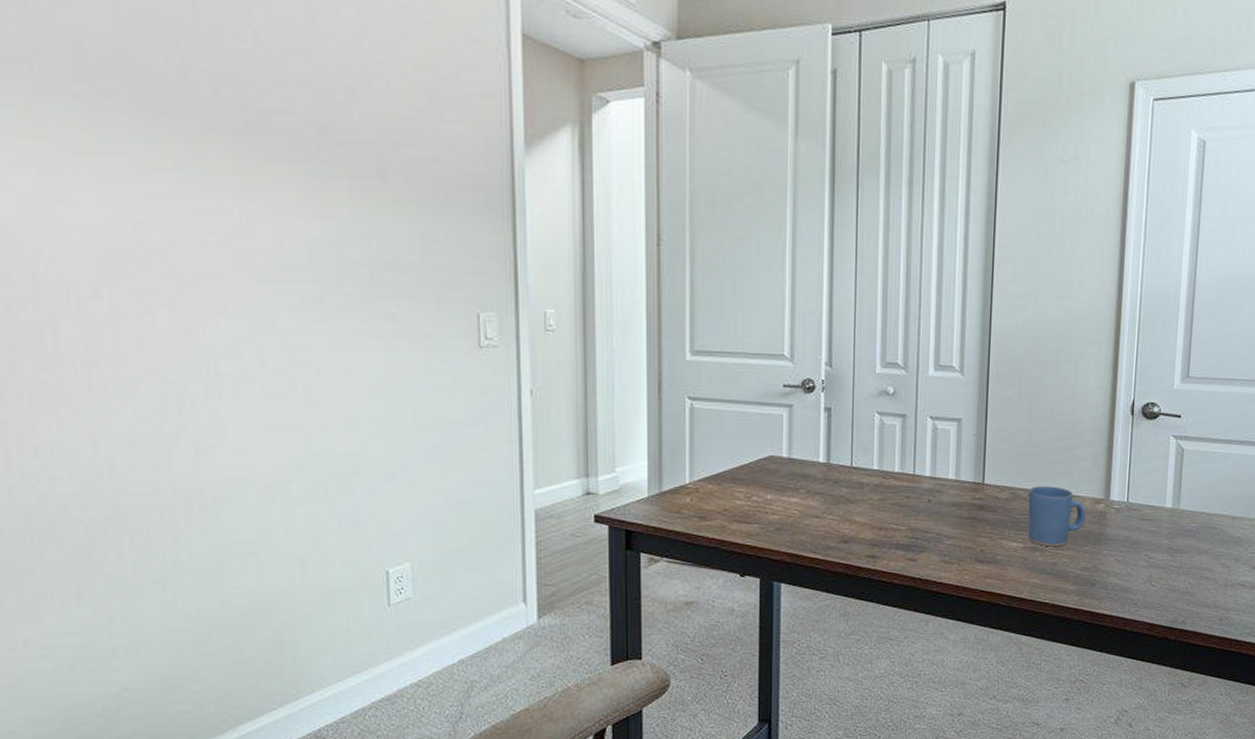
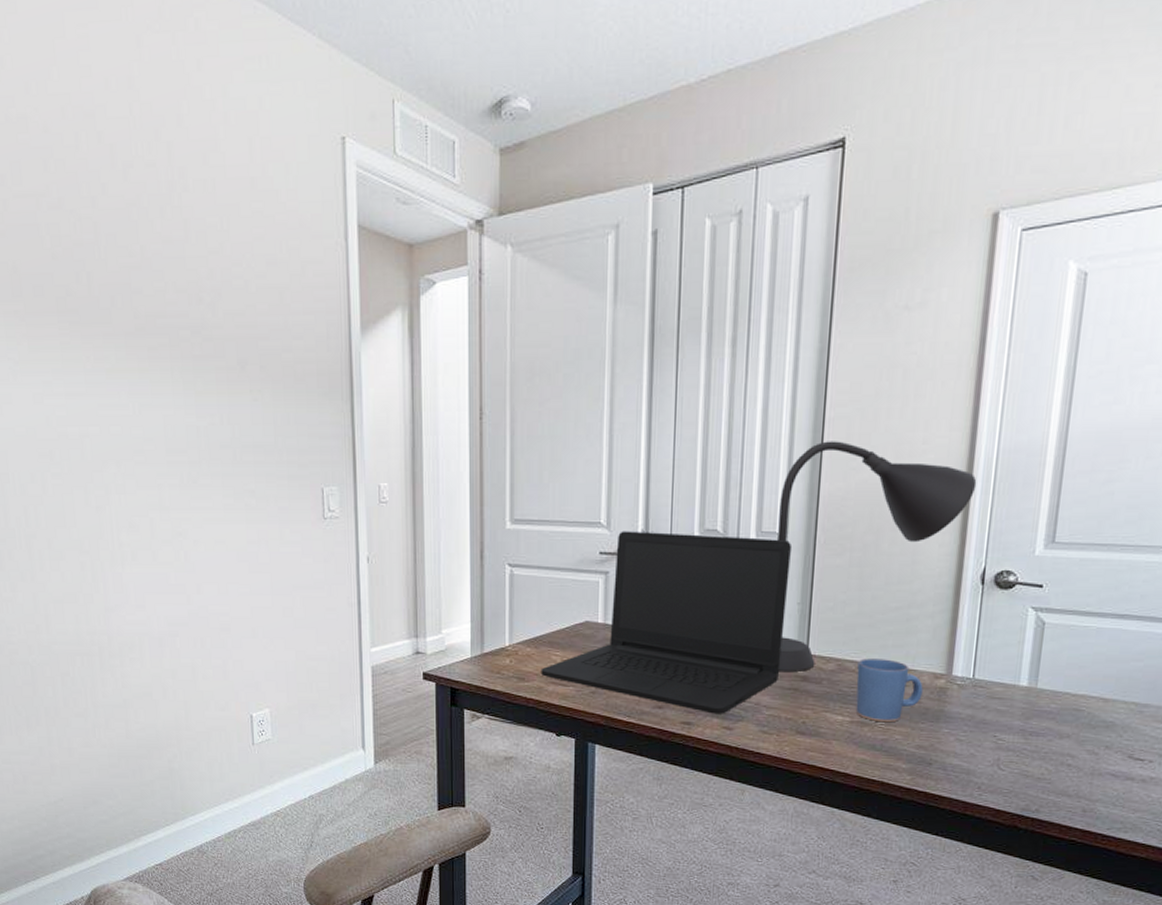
laptop: none [723,363,968,546] -> present [541,531,793,714]
desk lamp: none [954,280,1125,502] -> present [778,441,977,673]

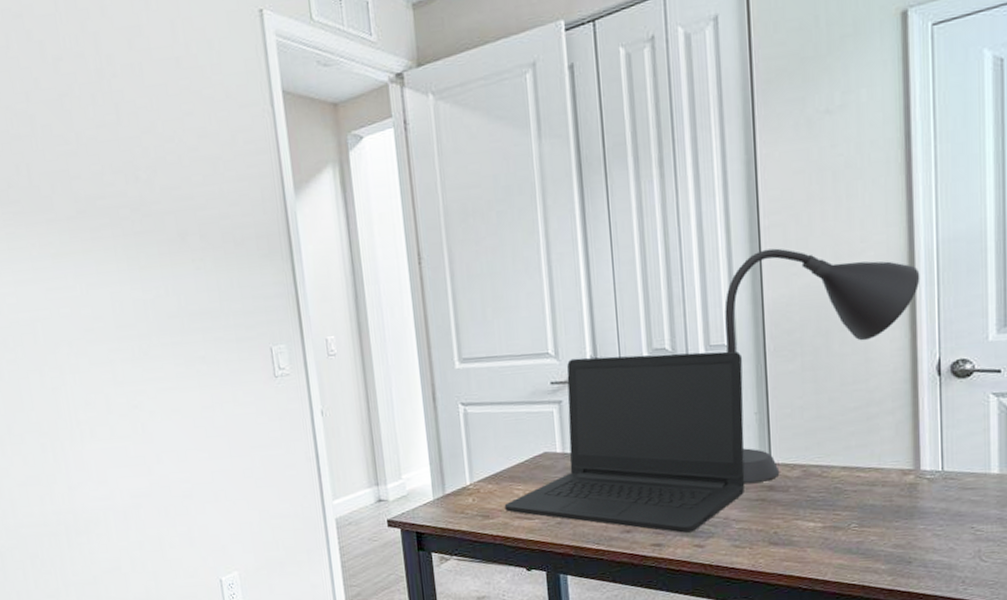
mug: present [856,658,923,723] -> none [823,460,893,525]

